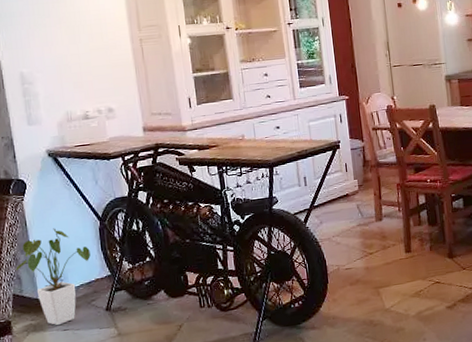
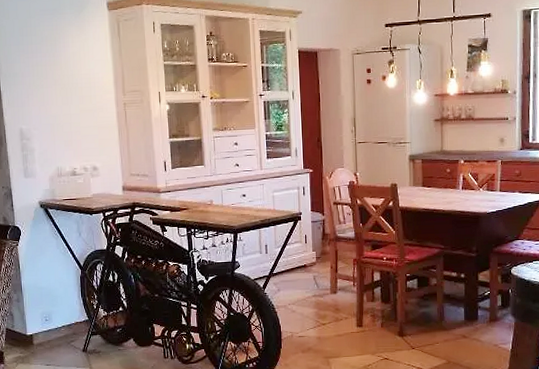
house plant: present [16,228,91,326] -> none [9,273,72,361]

